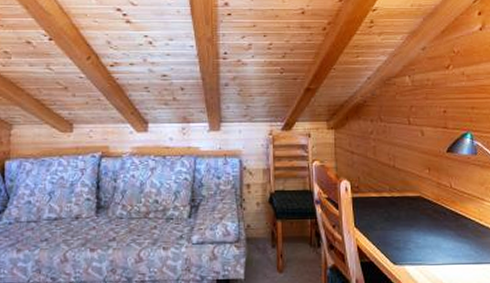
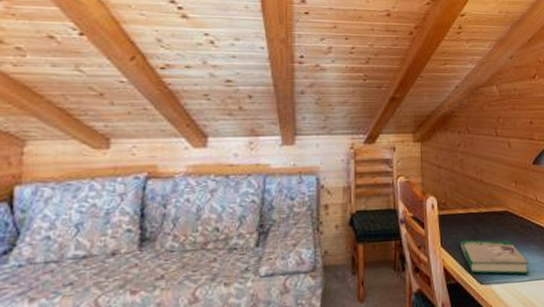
book: none [373,221,444,258] -> present [460,239,530,274]

